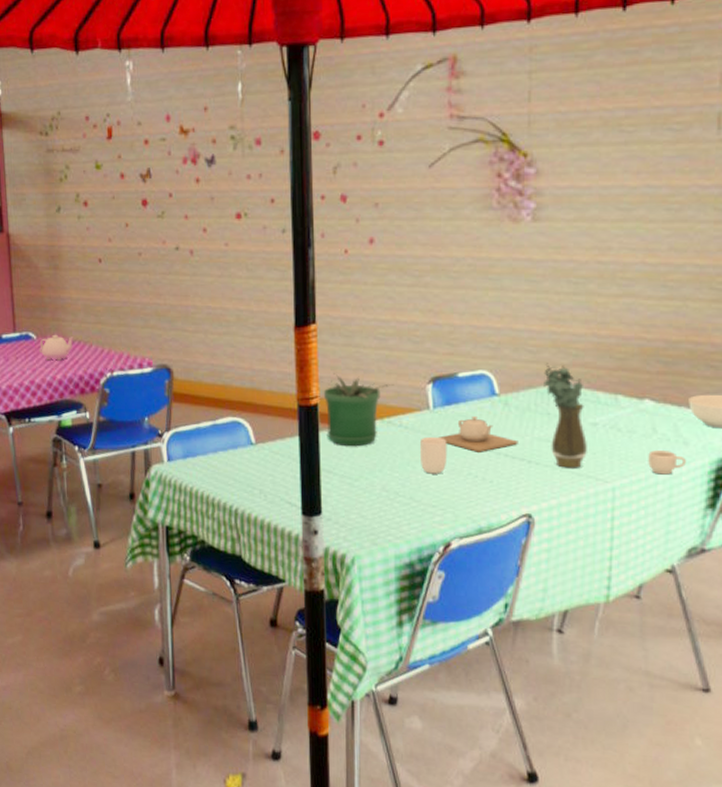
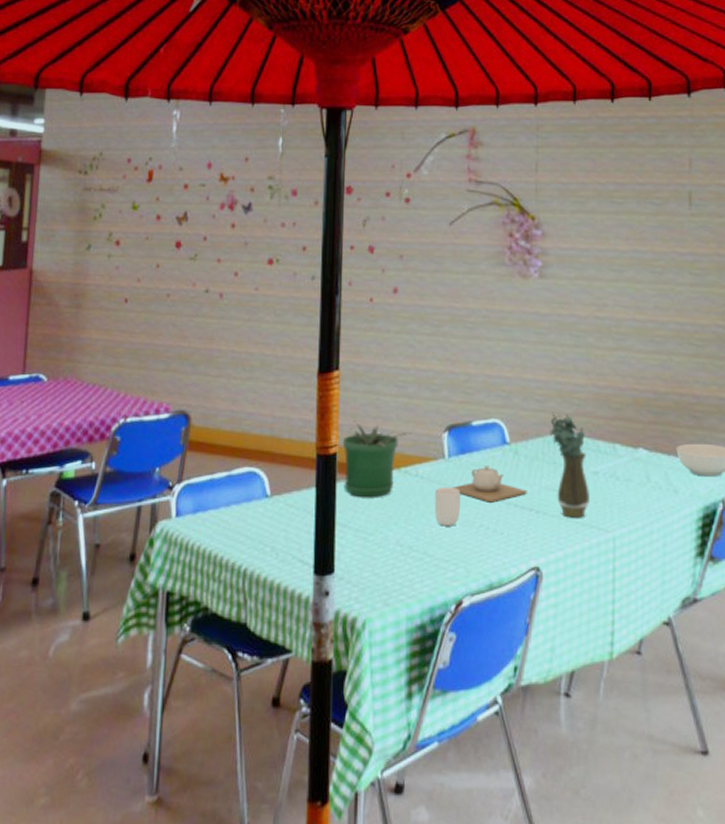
teapot: present [38,334,75,361] -> none [48,376,90,405]
cup: present [648,450,686,475] -> none [644,499,676,523]

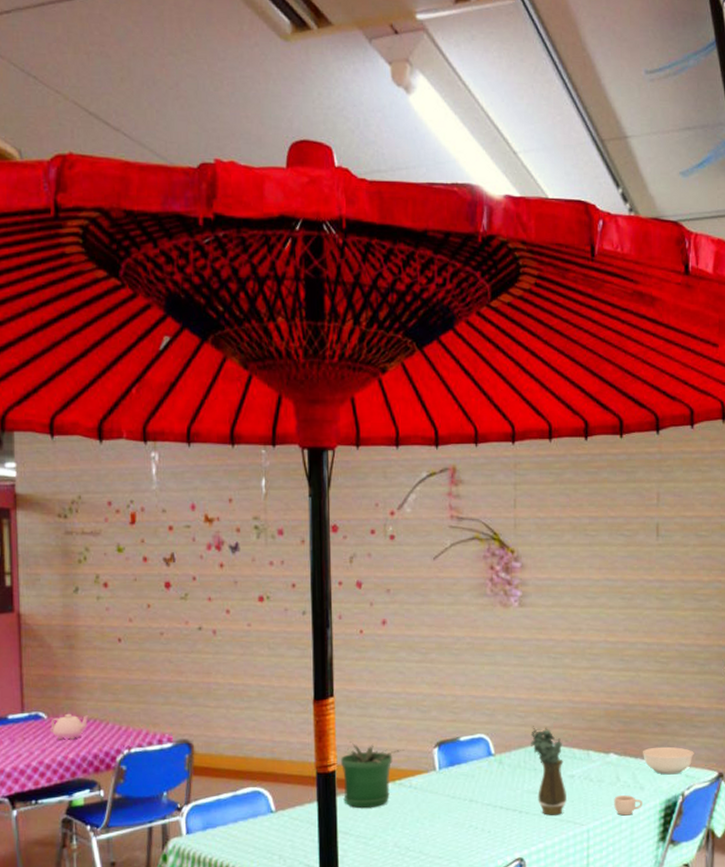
teapot: none [48,376,90,405] -> present [49,713,90,740]
cup: present [435,486,461,526] -> none [428,794,452,829]
teapot: present [453,466,527,503] -> none [444,775,511,806]
cup: none [644,499,676,523] -> present [614,795,642,816]

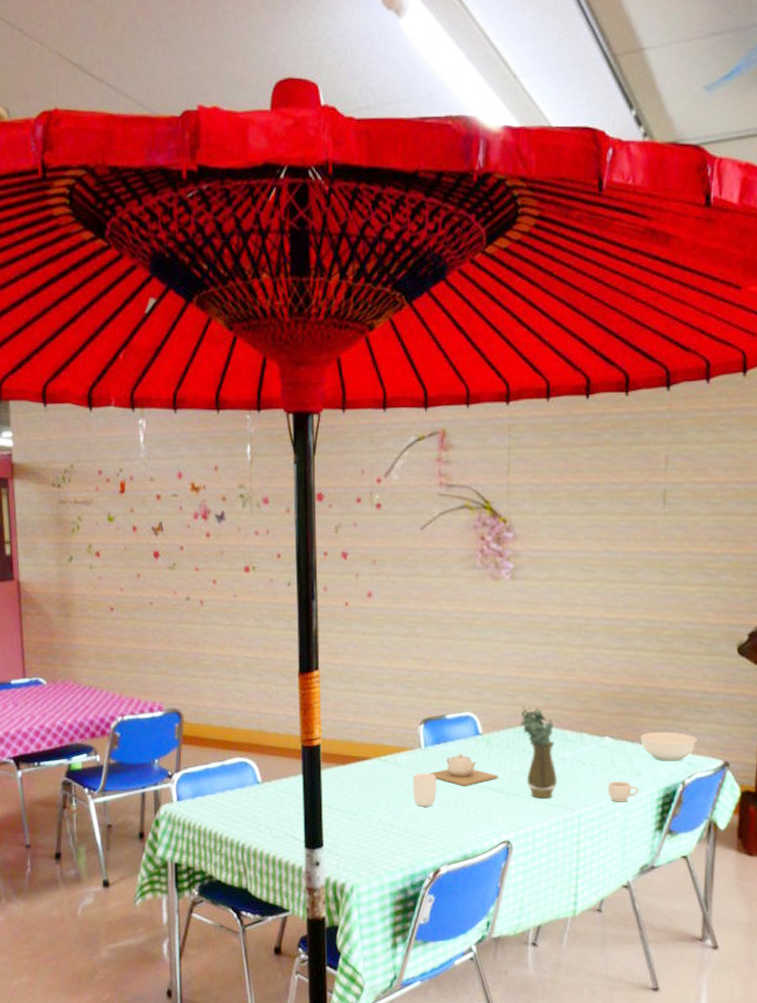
teapot: present [49,713,90,740] -> none [49,680,86,706]
planter: present [336,742,405,808] -> none [321,716,390,782]
cup: none [428,794,452,829] -> present [413,773,437,807]
teapot: none [444,775,511,806] -> present [429,754,499,786]

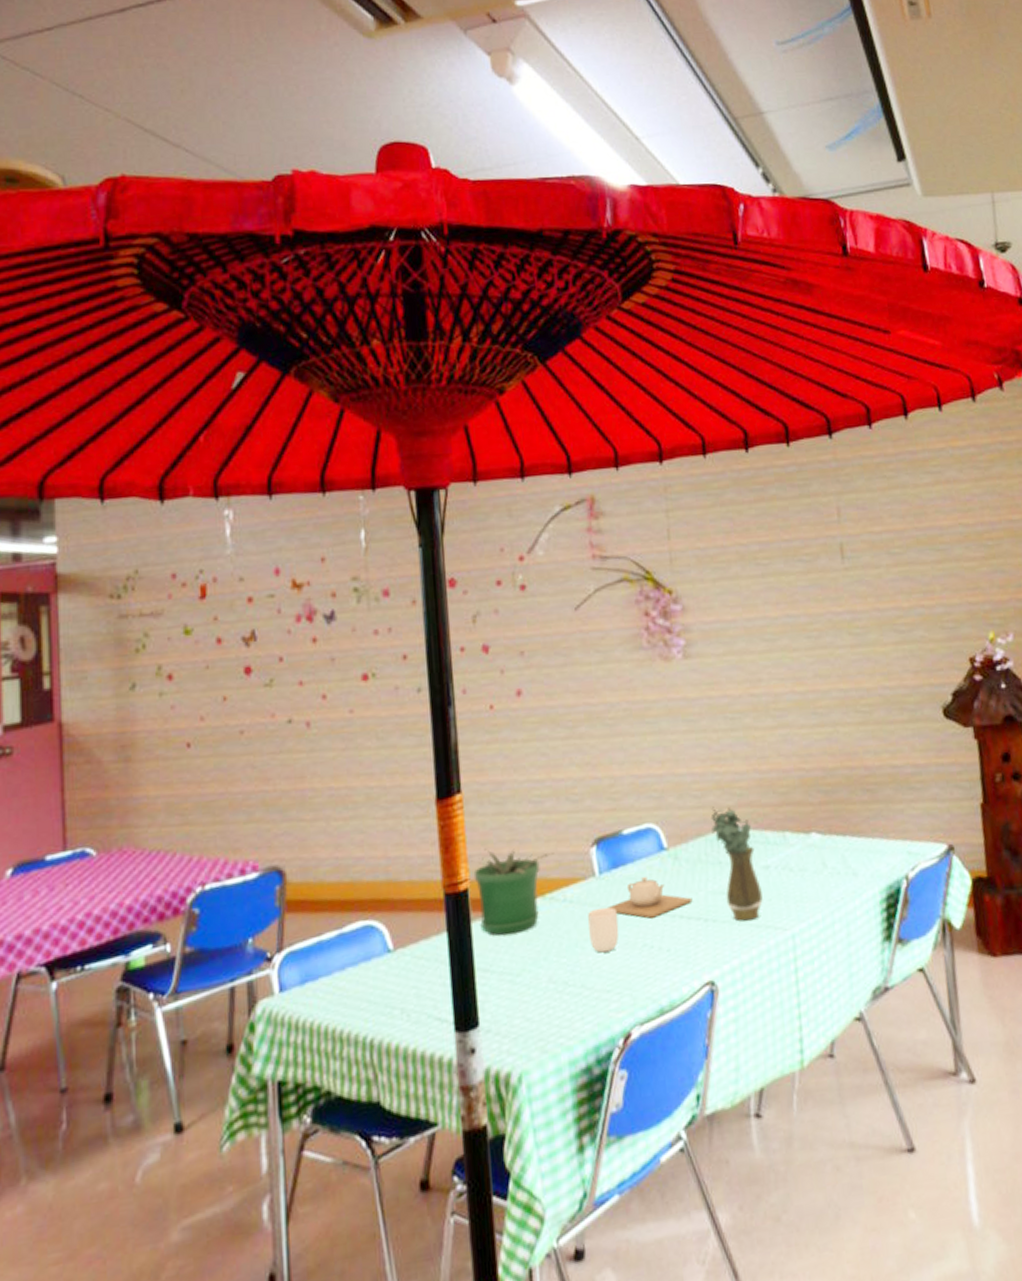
planter: none [321,716,390,782] -> present [468,848,555,935]
cup: present [608,781,639,802] -> none [822,885,858,913]
bowl: present [639,731,698,761] -> none [850,817,916,854]

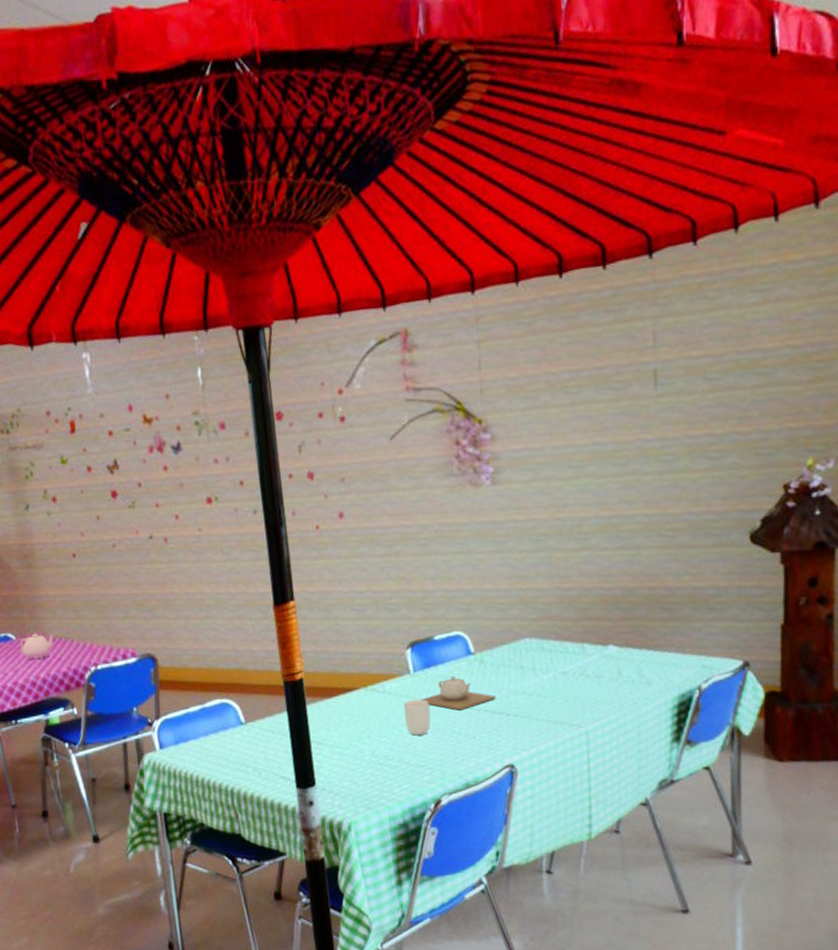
teapot: none [99,845,152,883] -> present [19,633,55,660]
planter: present [468,848,555,935] -> none [302,647,375,716]
vase: present [710,807,763,921] -> none [514,619,560,717]

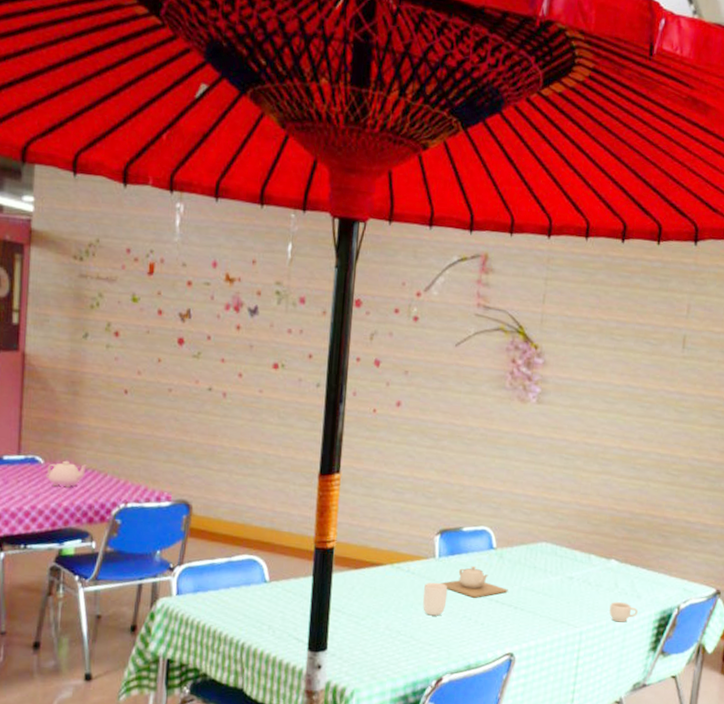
cup: none [616,691,651,715] -> present [609,602,638,623]

